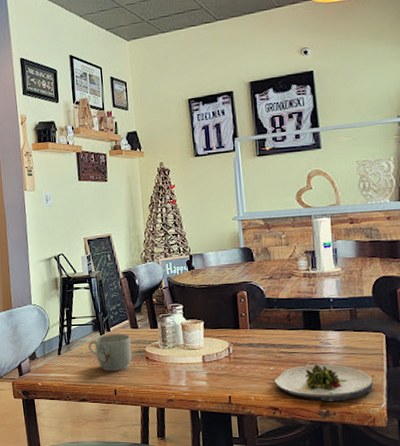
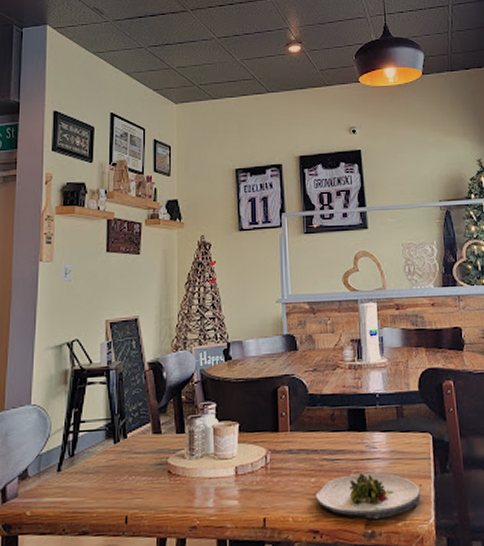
mug: present [88,333,132,371] -> none [98,441,152,491]

